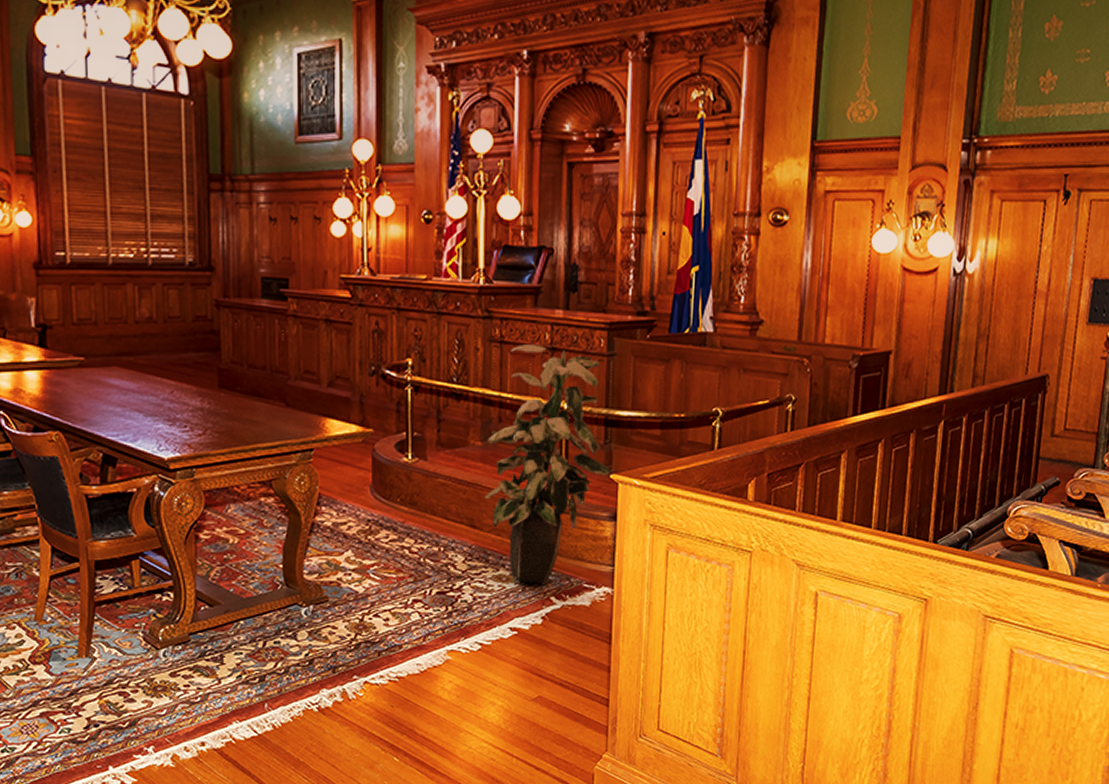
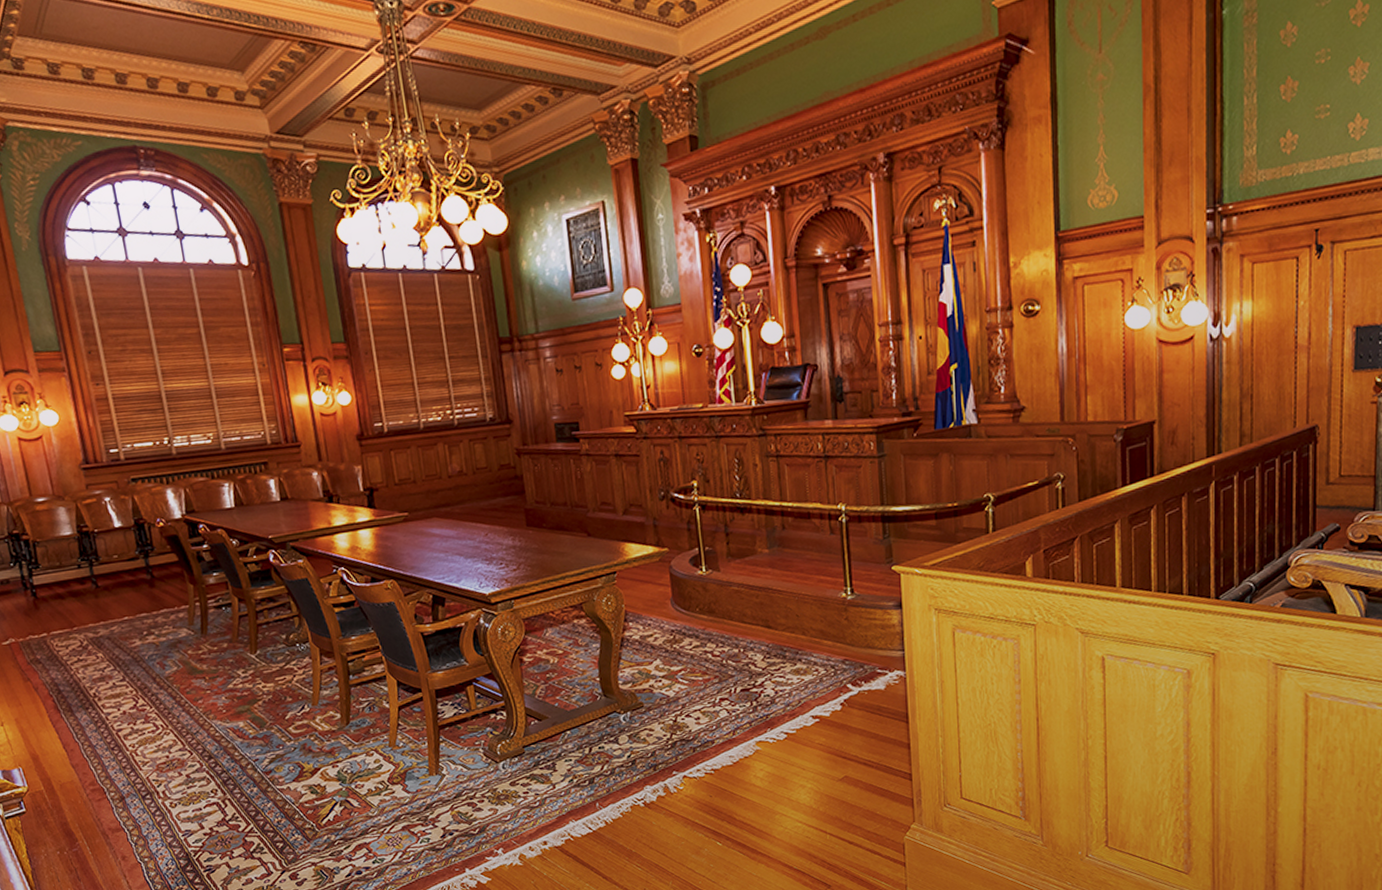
indoor plant: present [484,345,613,584] -> none [773,454,894,674]

